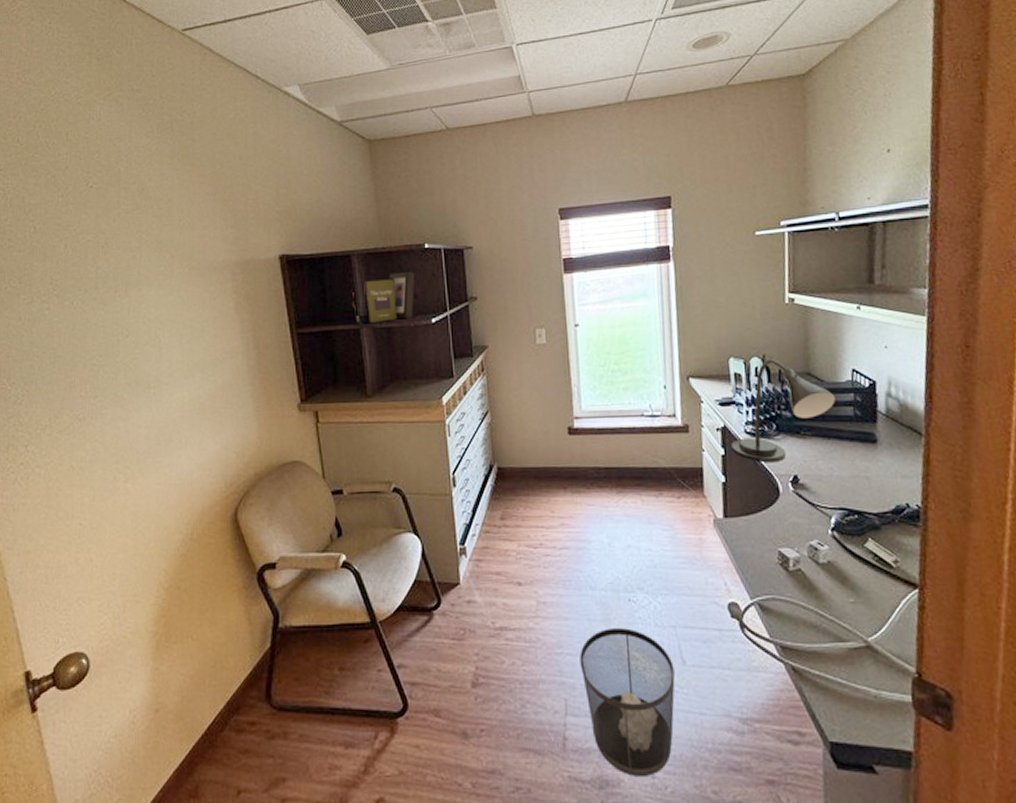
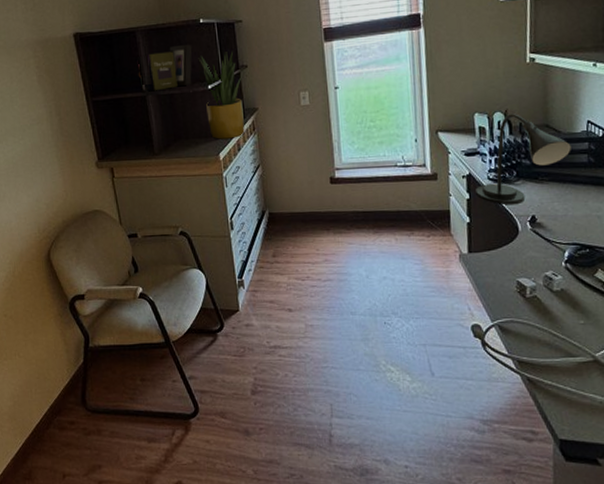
planter: none [421,281,472,381] -> present [198,51,245,139]
waste bin: present [580,628,675,776] -> none [342,346,425,466]

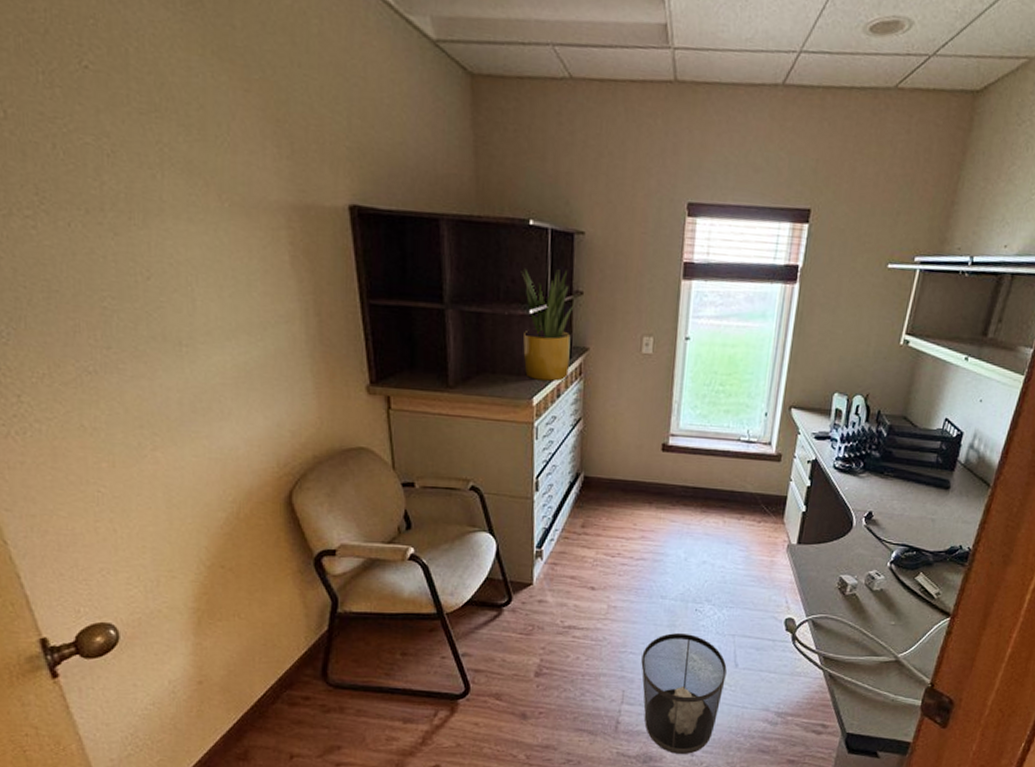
books: present [136,51,178,91] -> none [436,252,490,305]
picture frame: present [169,44,193,86] -> none [483,248,515,306]
waste bin: none [342,346,425,466] -> present [641,633,727,754]
desk lamp: present [475,114,571,205] -> none [817,399,924,498]

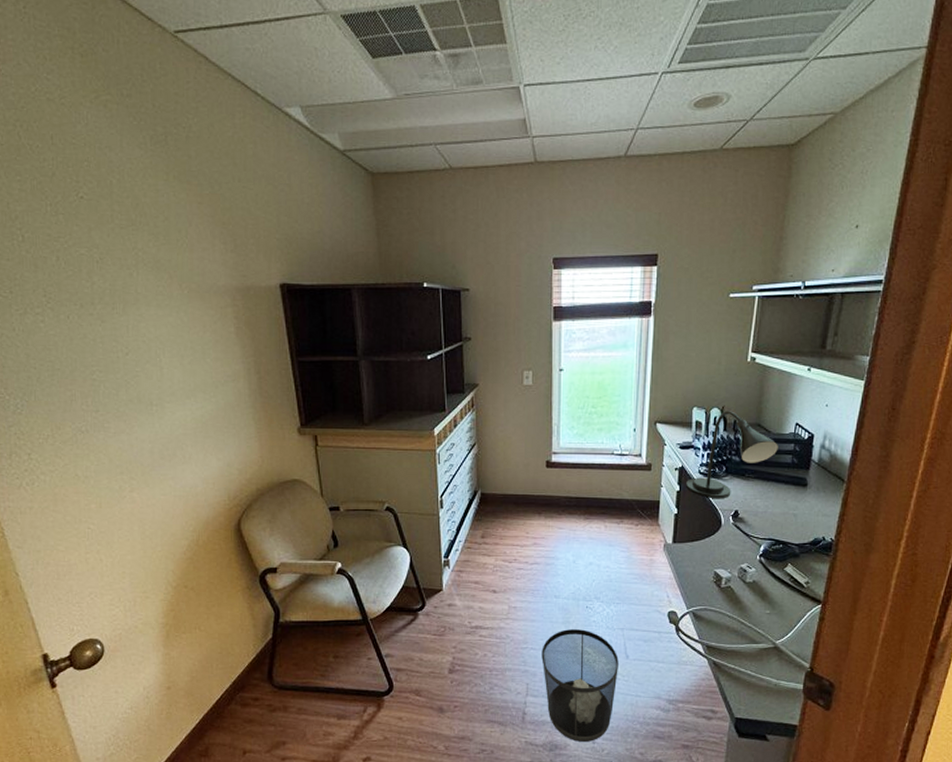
planter: present [521,268,576,381] -> none [419,321,466,414]
desk lamp: none [817,399,924,498] -> present [685,411,778,499]

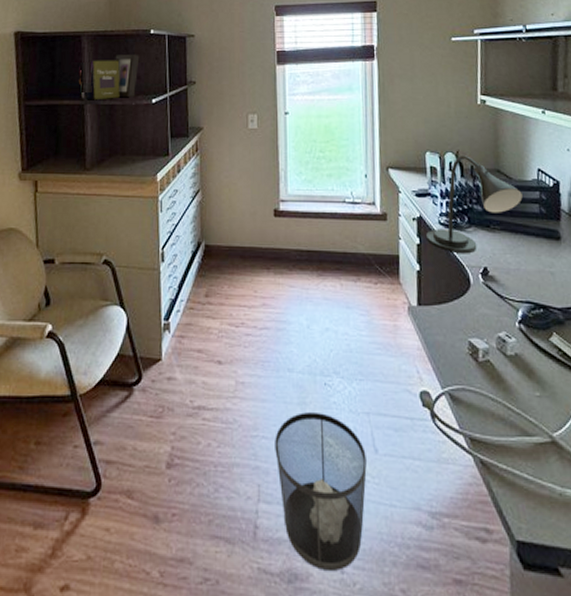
books: none [350,314,394,357] -> present [78,60,120,100]
picture frame: none [387,308,413,354] -> present [115,54,140,98]

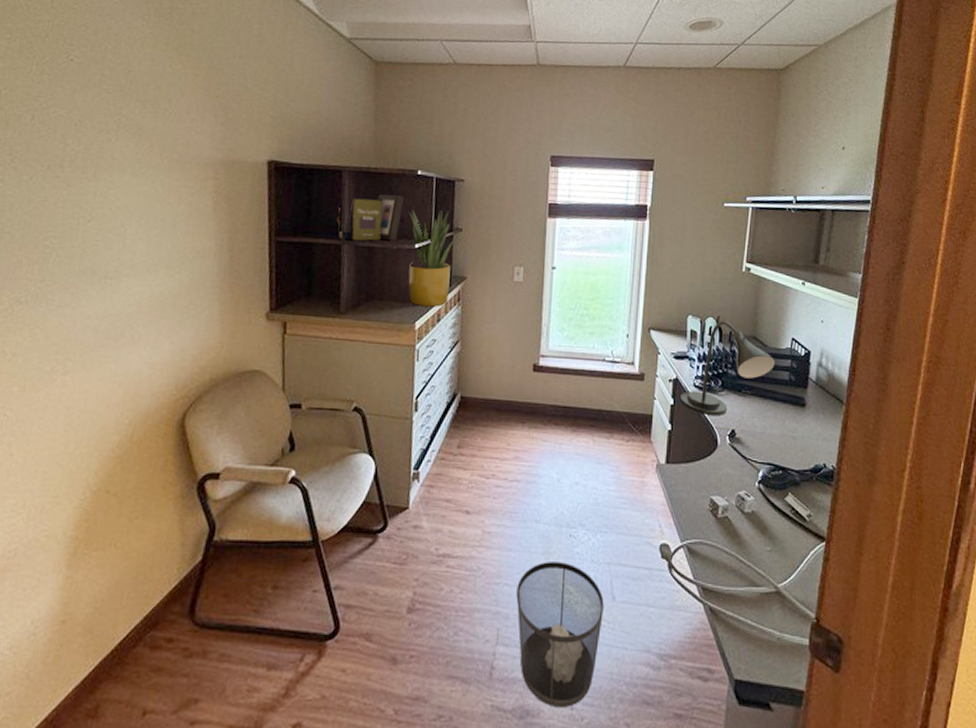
planter: none [145,65,190,158] -> present [408,209,456,307]

